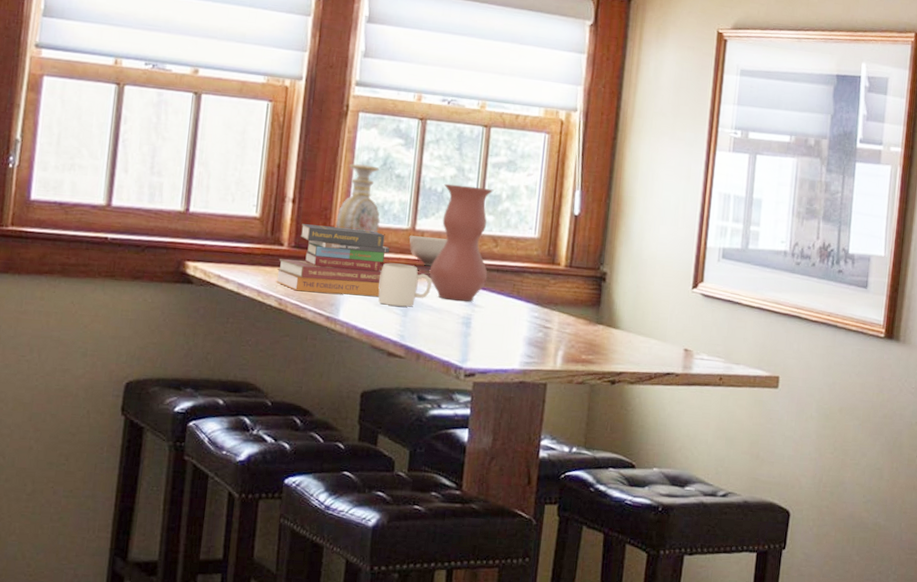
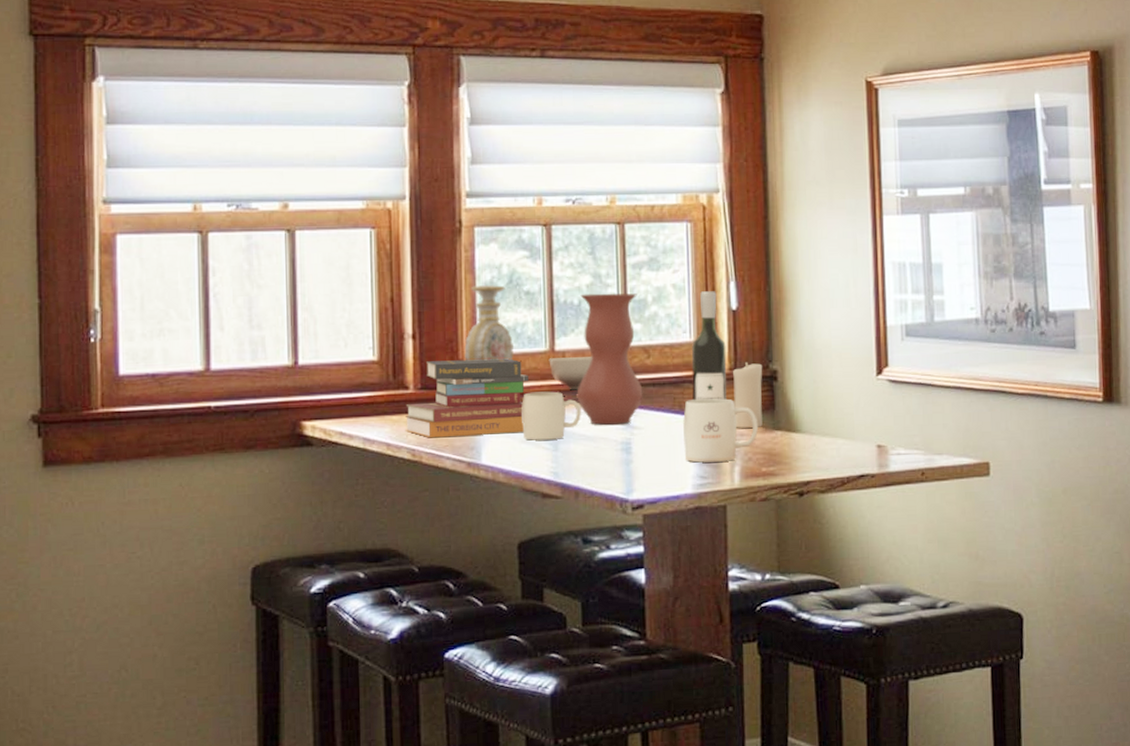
mug: none [516,288,584,346] -> present [683,398,758,463]
bottle: none [530,195,565,292] -> present [691,291,727,401]
candle: none [563,261,595,320] -> present [732,361,763,429]

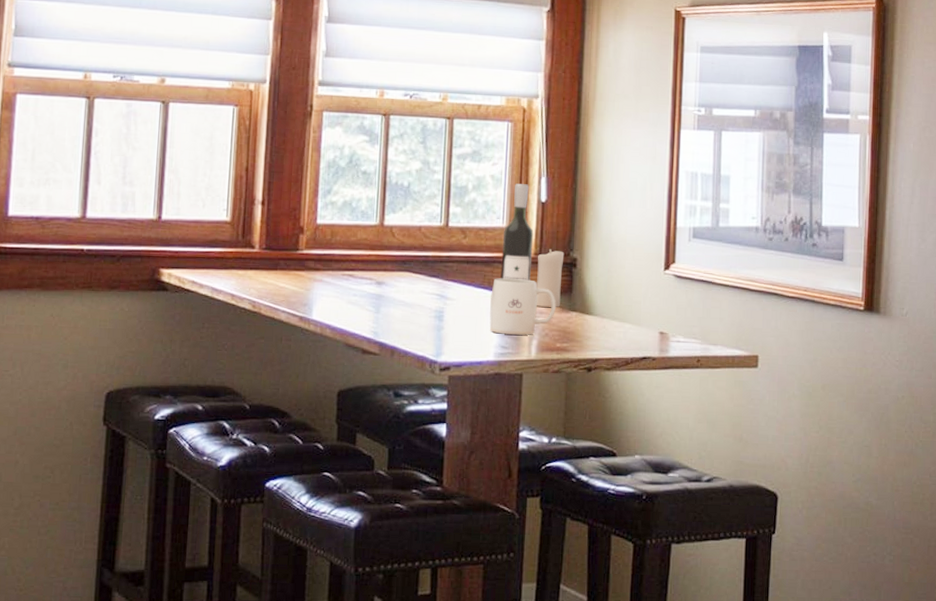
books: present [404,358,529,438] -> none [248,225,359,295]
decorative bottle: present [464,285,514,361] -> none [305,163,348,230]
mug: present [521,391,581,441] -> none [350,260,402,303]
bowl: present [549,357,592,390] -> none [378,231,416,261]
vase: present [577,293,643,425] -> none [399,177,460,295]

